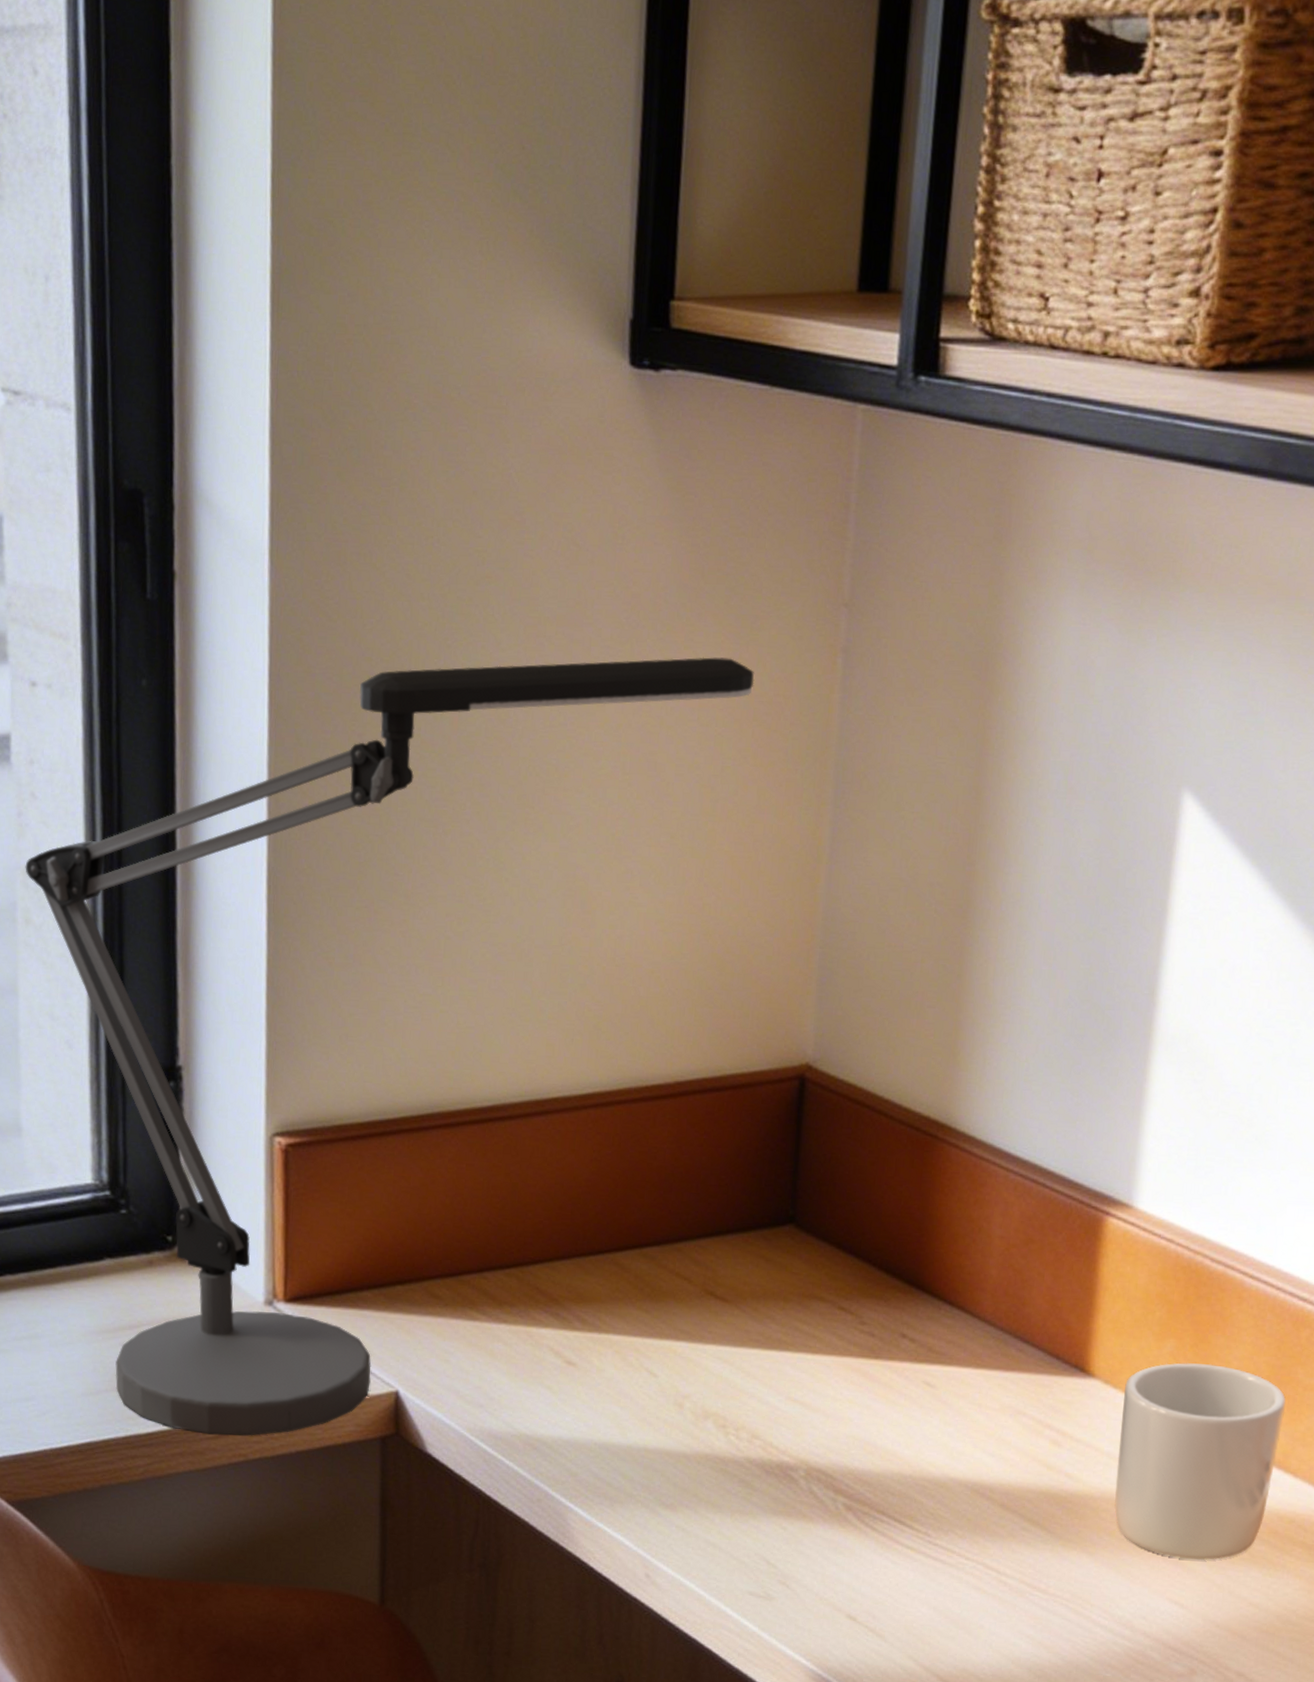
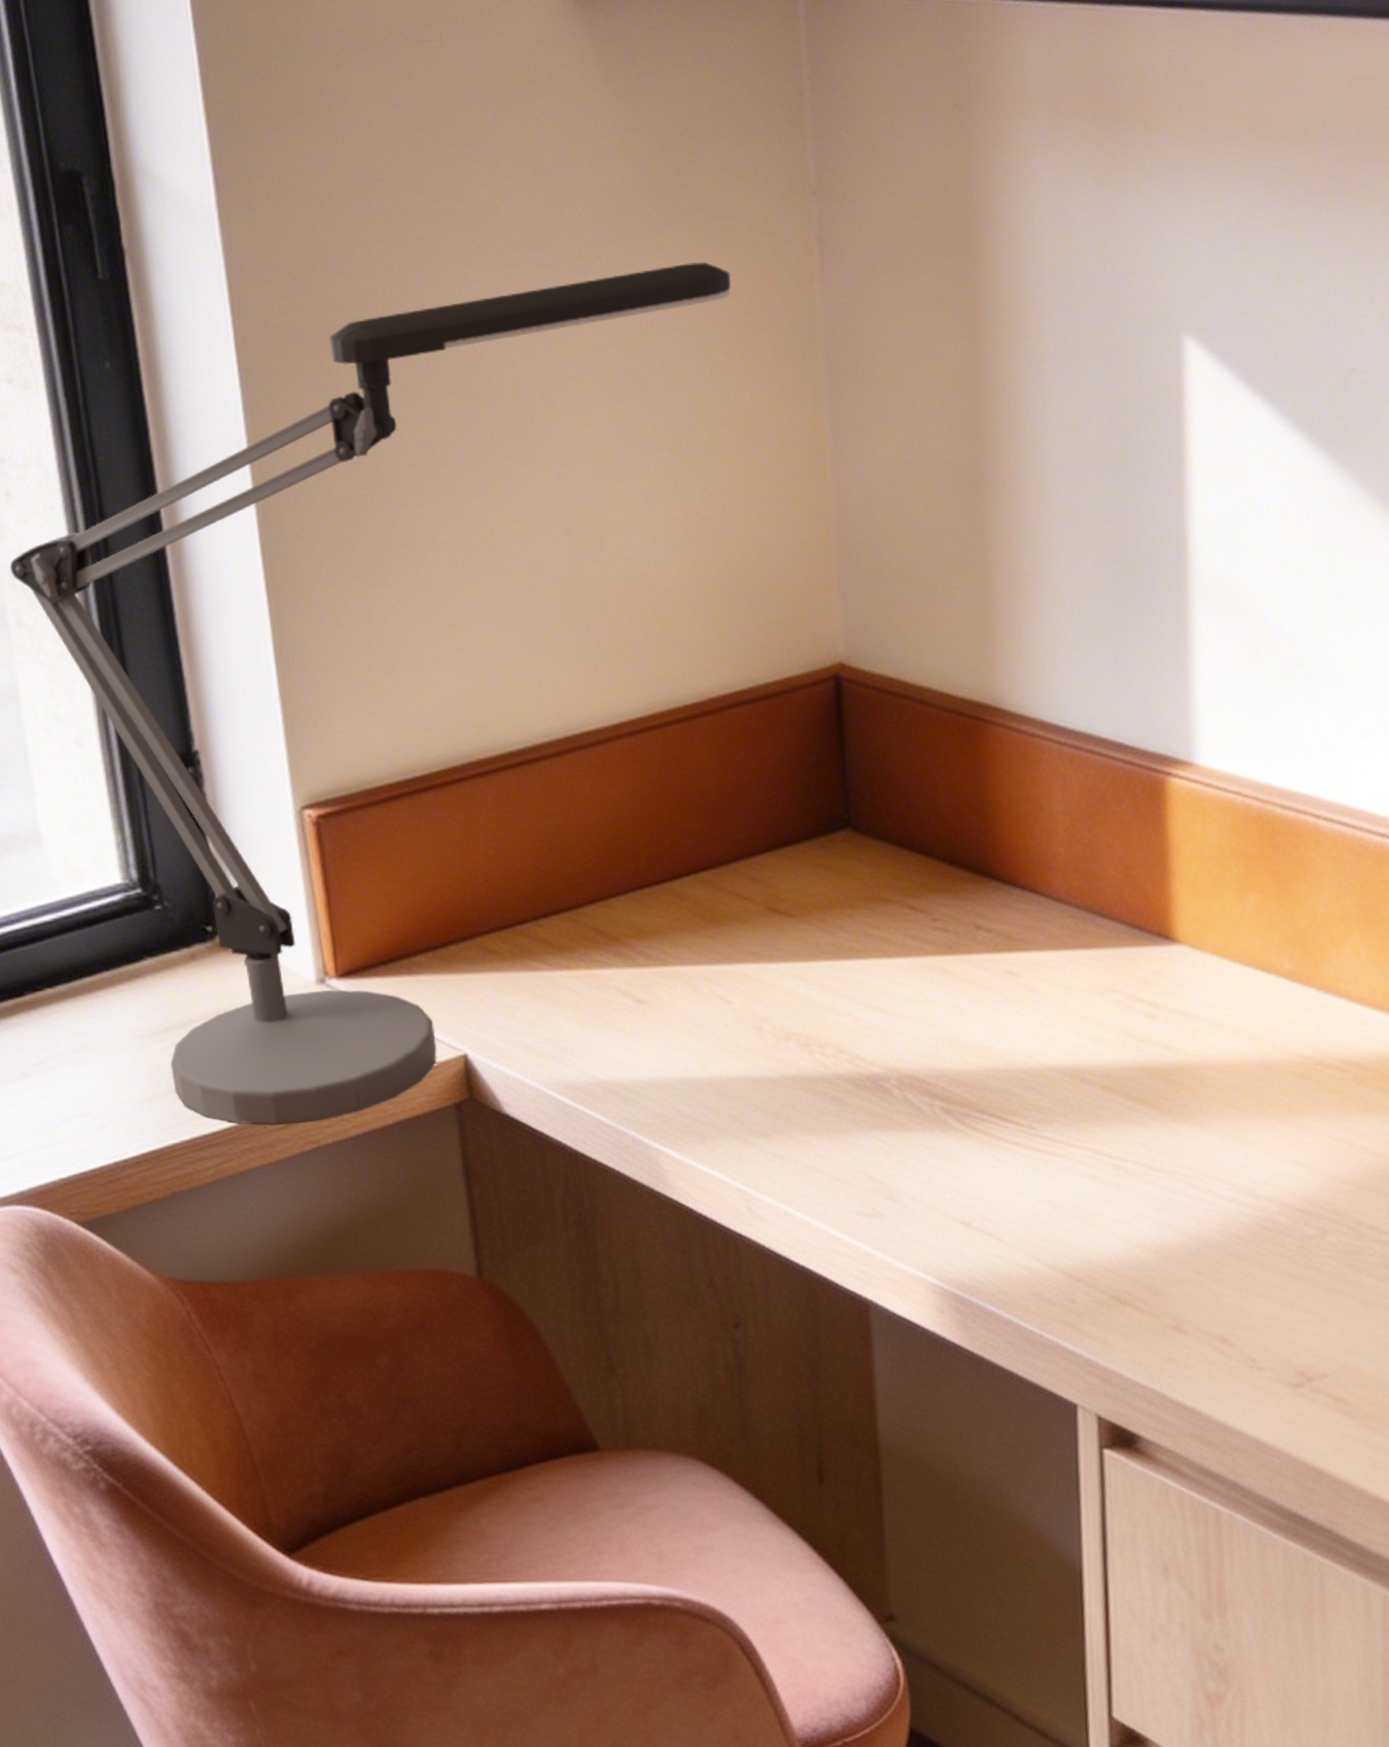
mug: present [1114,1362,1286,1560] -> none [1212,913,1380,1118]

